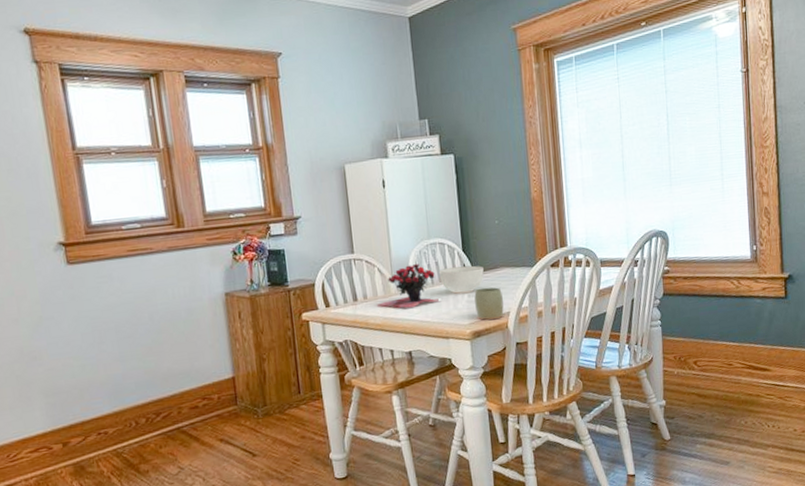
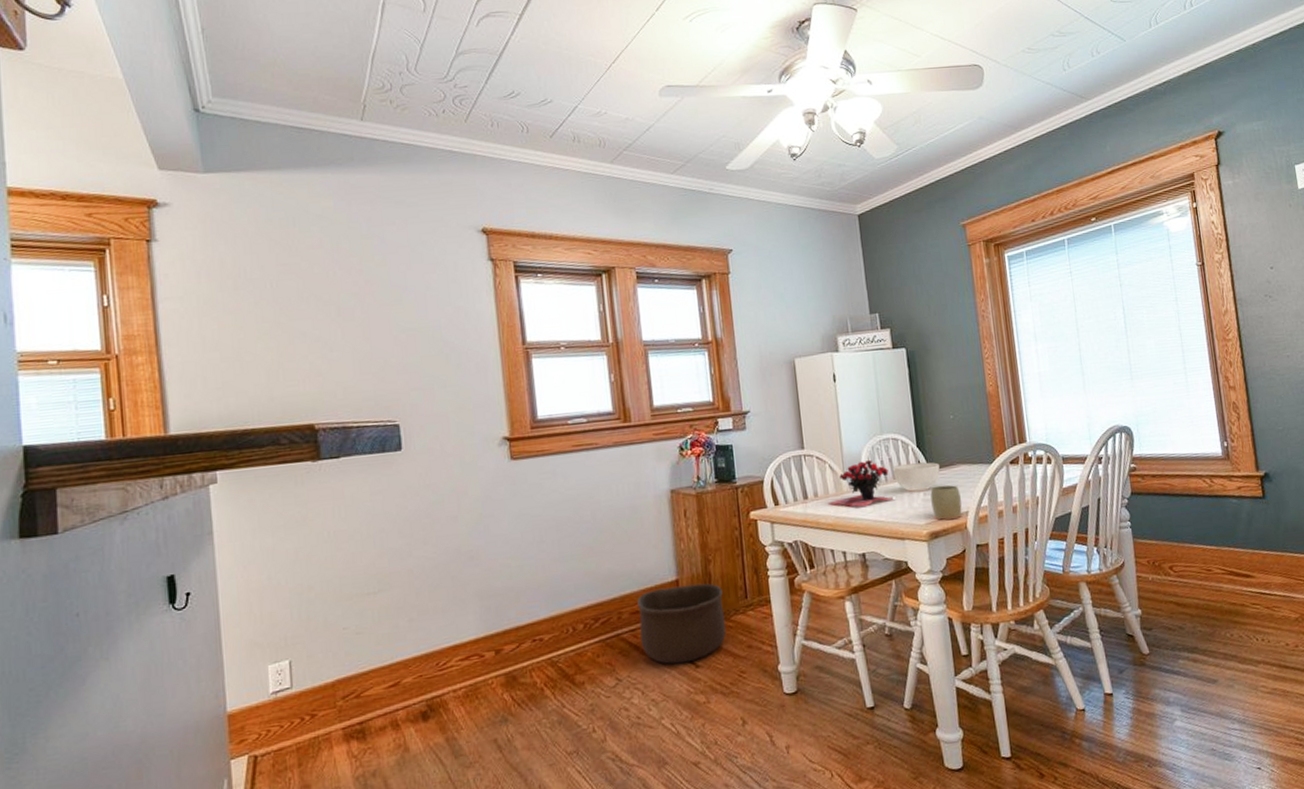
basket: none [196,380,281,454] -> present [637,583,727,664]

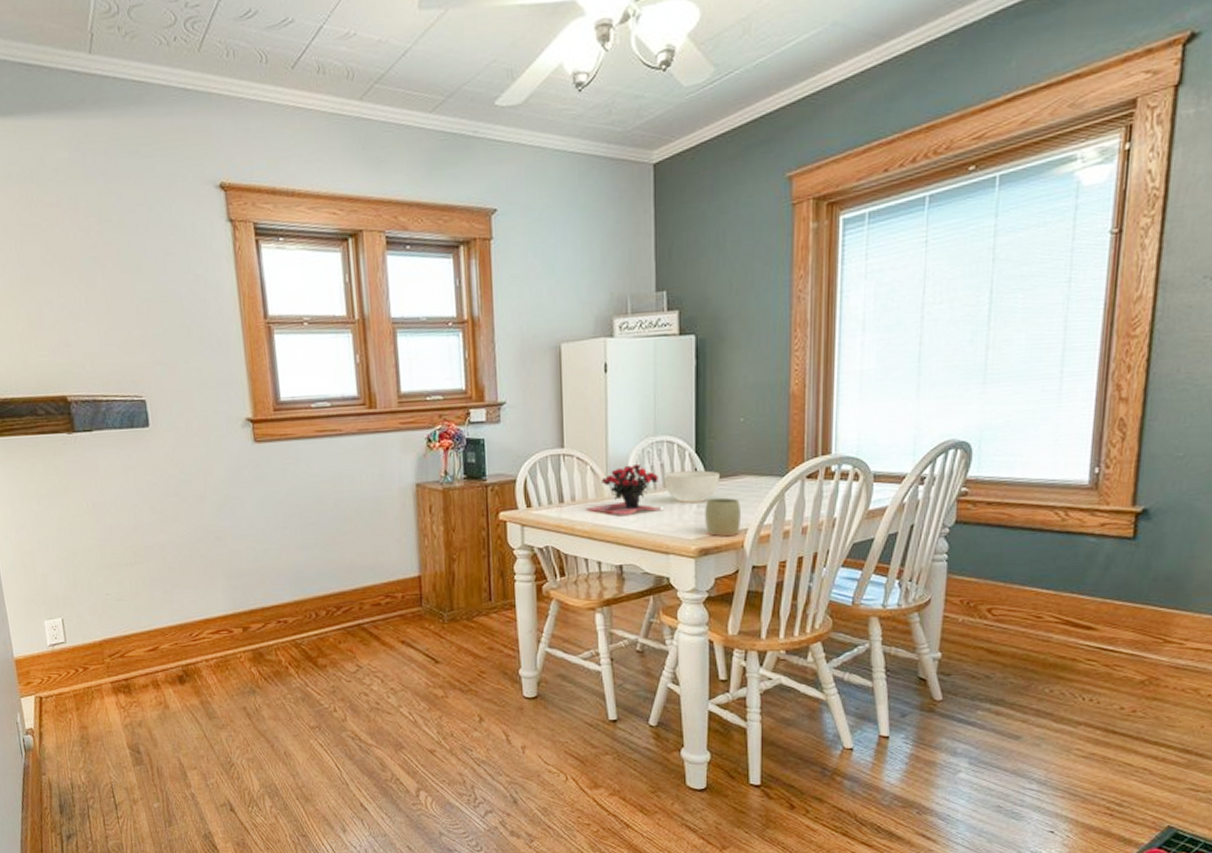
basket: present [637,583,727,664] -> none [379,582,468,658]

